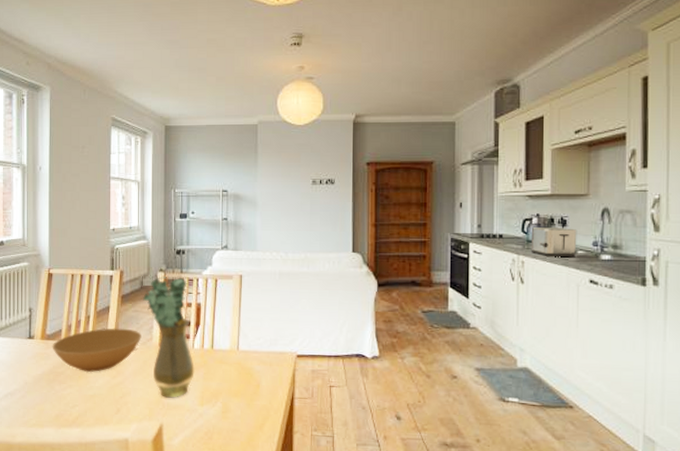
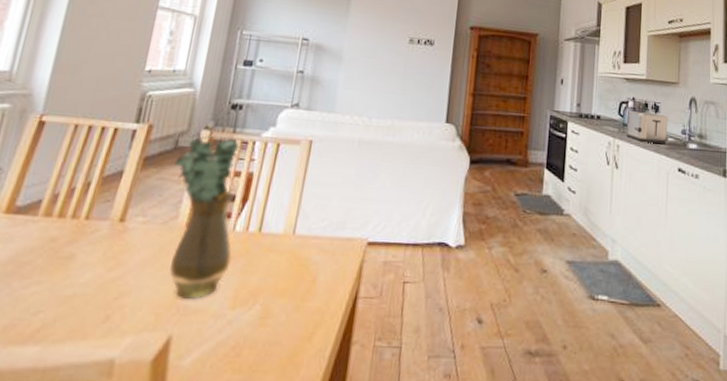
bowl: present [52,327,142,373] -> none [20,199,164,263]

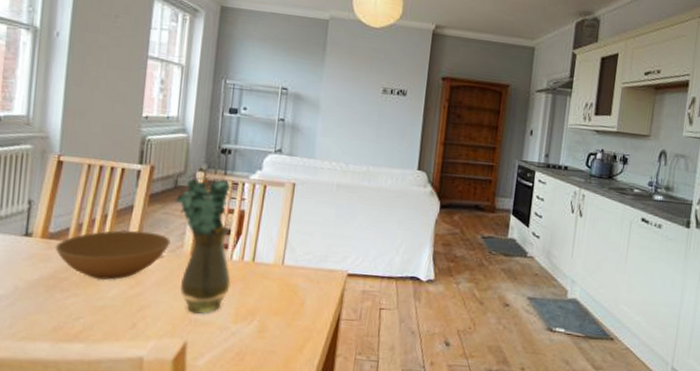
bowl: none [20,199,164,263] -> present [55,230,171,280]
toaster: present [626,111,668,145] -> none [592,162,636,196]

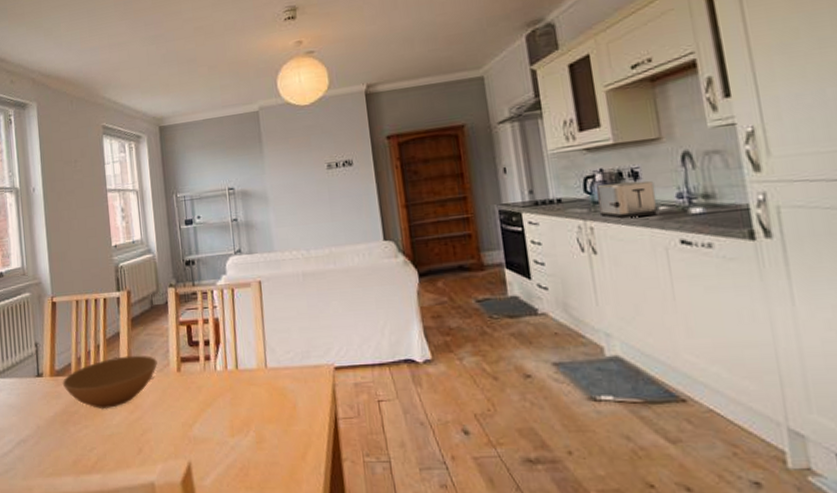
vase: present [176,172,231,314] -> none [154,288,220,431]
toaster: none [592,162,636,196] -> present [597,180,658,219]

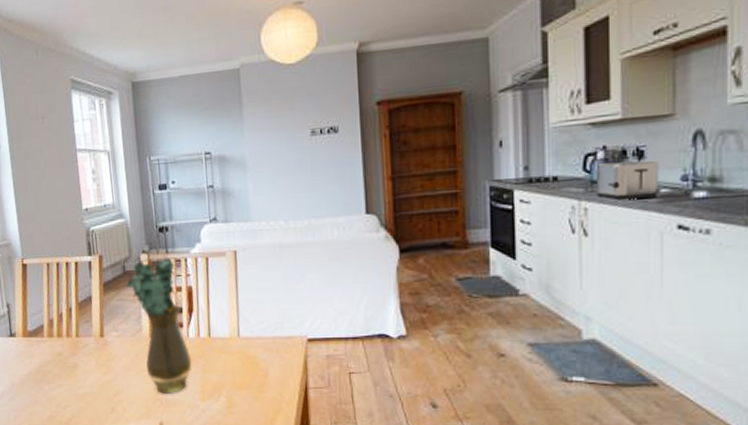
bowl: present [62,355,158,410] -> none [35,319,130,370]
vase: none [154,288,220,431] -> present [127,255,192,394]

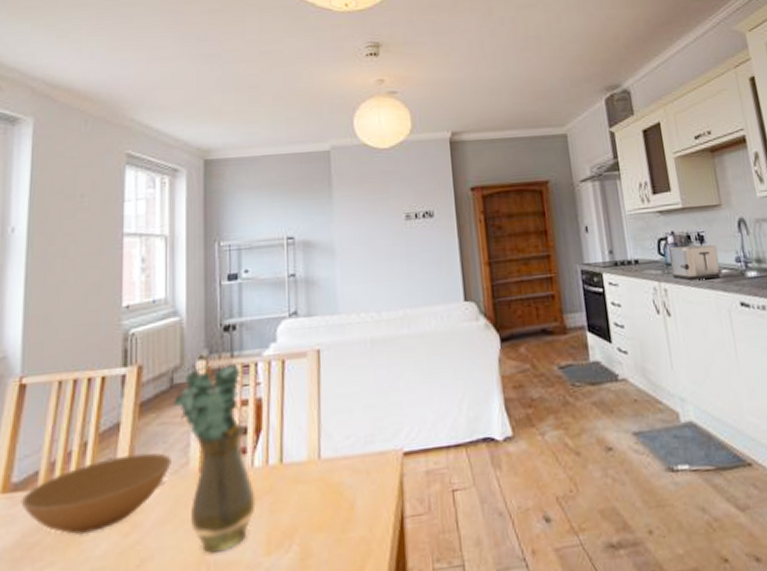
bowl: none [35,319,130,370] -> present [20,452,172,535]

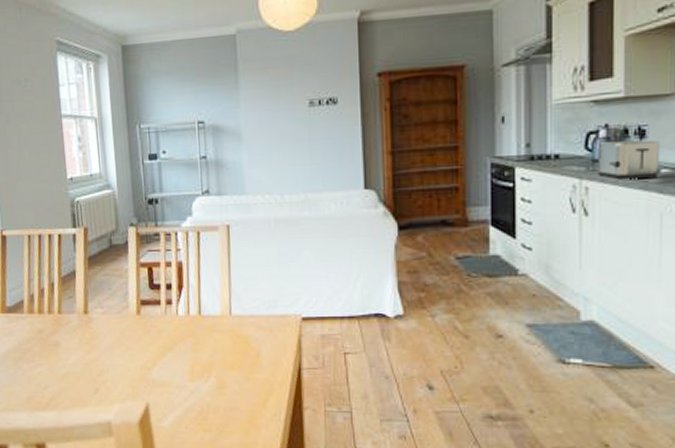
bowl: present [20,452,172,535] -> none [14,295,116,349]
vase: present [173,360,256,553] -> none [113,228,181,374]

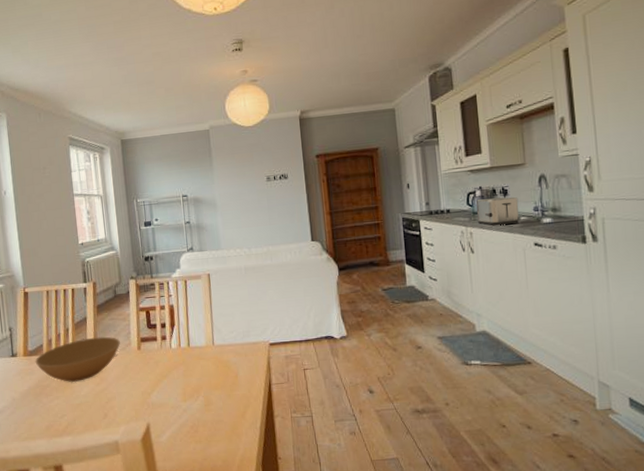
bowl: none [14,295,116,349] -> present [35,336,120,383]

